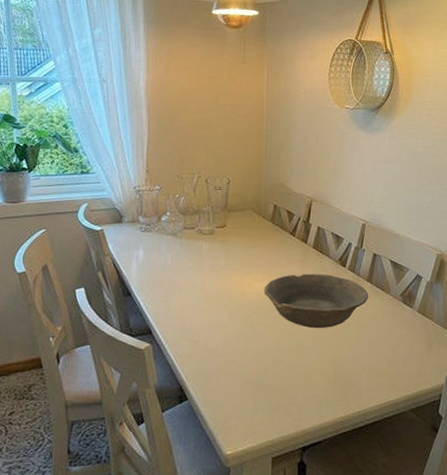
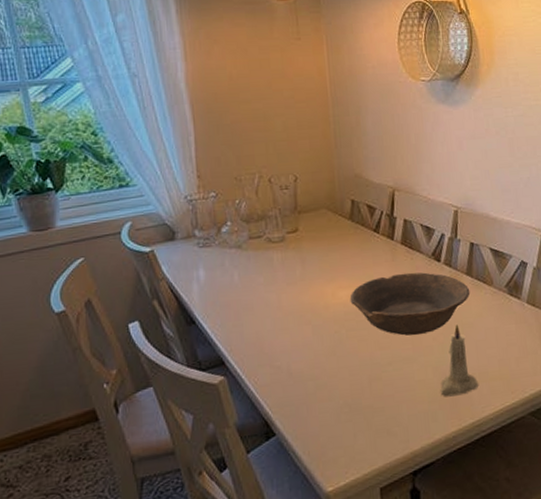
candle: none [333,323,367,386] -> present [440,324,478,397]

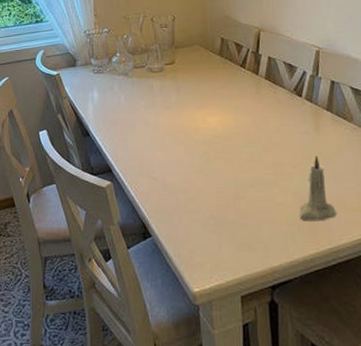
bowl: present [349,272,471,336] -> none [217,105,330,161]

